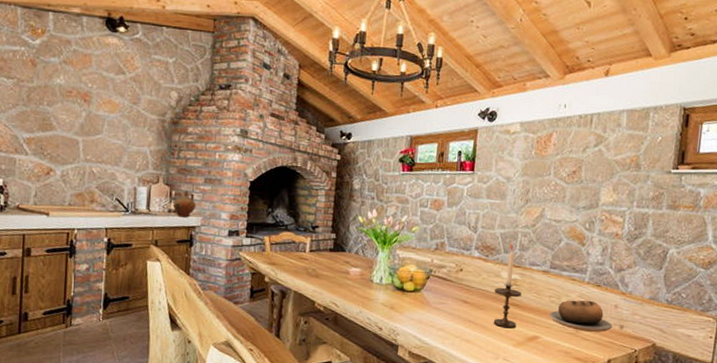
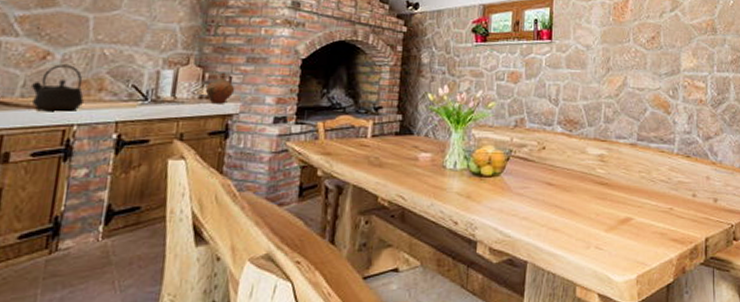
kettle: none [40,179,80,219] -> present [30,64,84,113]
candlestick: present [493,244,521,329] -> none [581,116,610,211]
bread: present [549,300,613,333] -> none [641,173,707,209]

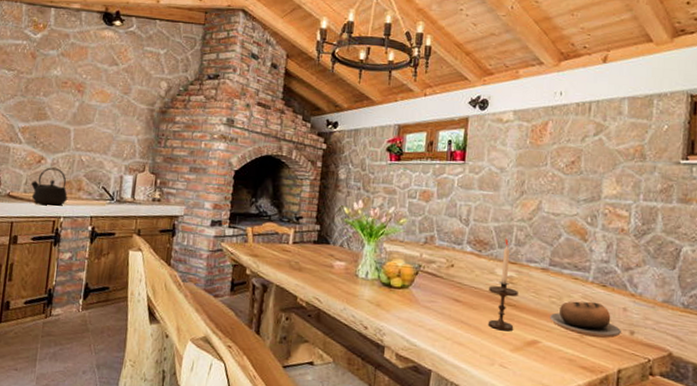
ceramic jug: present [205,72,234,104] -> none [157,179,180,207]
candlestick: none [581,116,610,211] -> present [488,238,518,332]
bread: none [641,173,707,209] -> present [550,301,622,338]

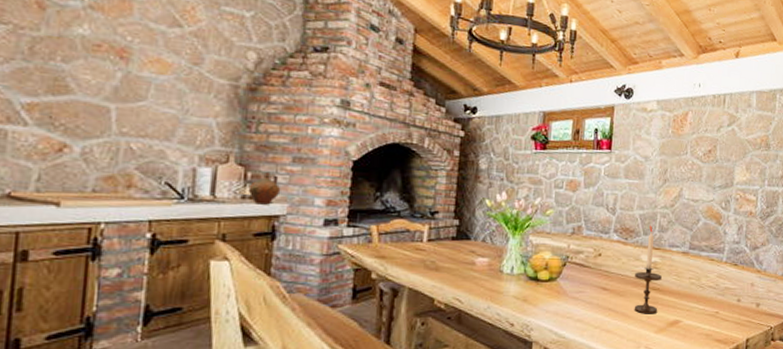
kettle: present [30,167,68,207] -> none [46,158,110,210]
ceramic jug: none [157,179,180,207] -> present [248,171,280,205]
bread: present [550,301,622,338] -> none [690,280,750,313]

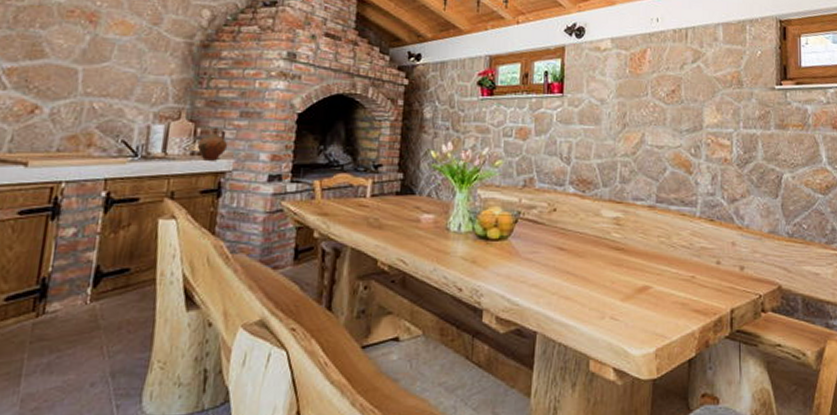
candlestick: present [634,225,662,314] -> none [595,176,626,279]

